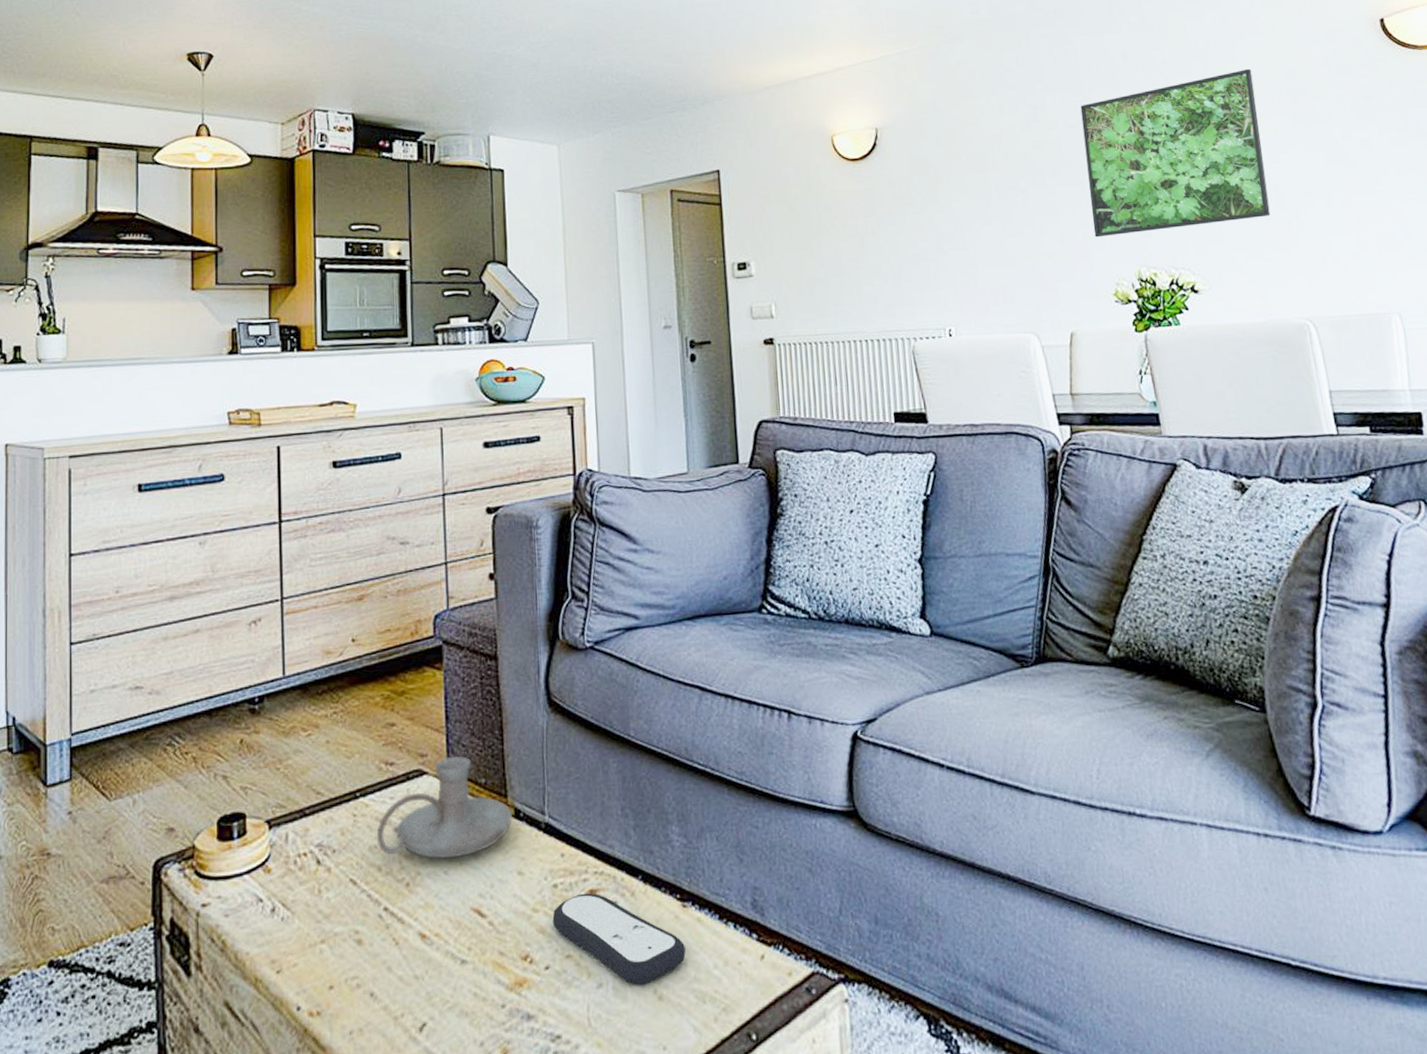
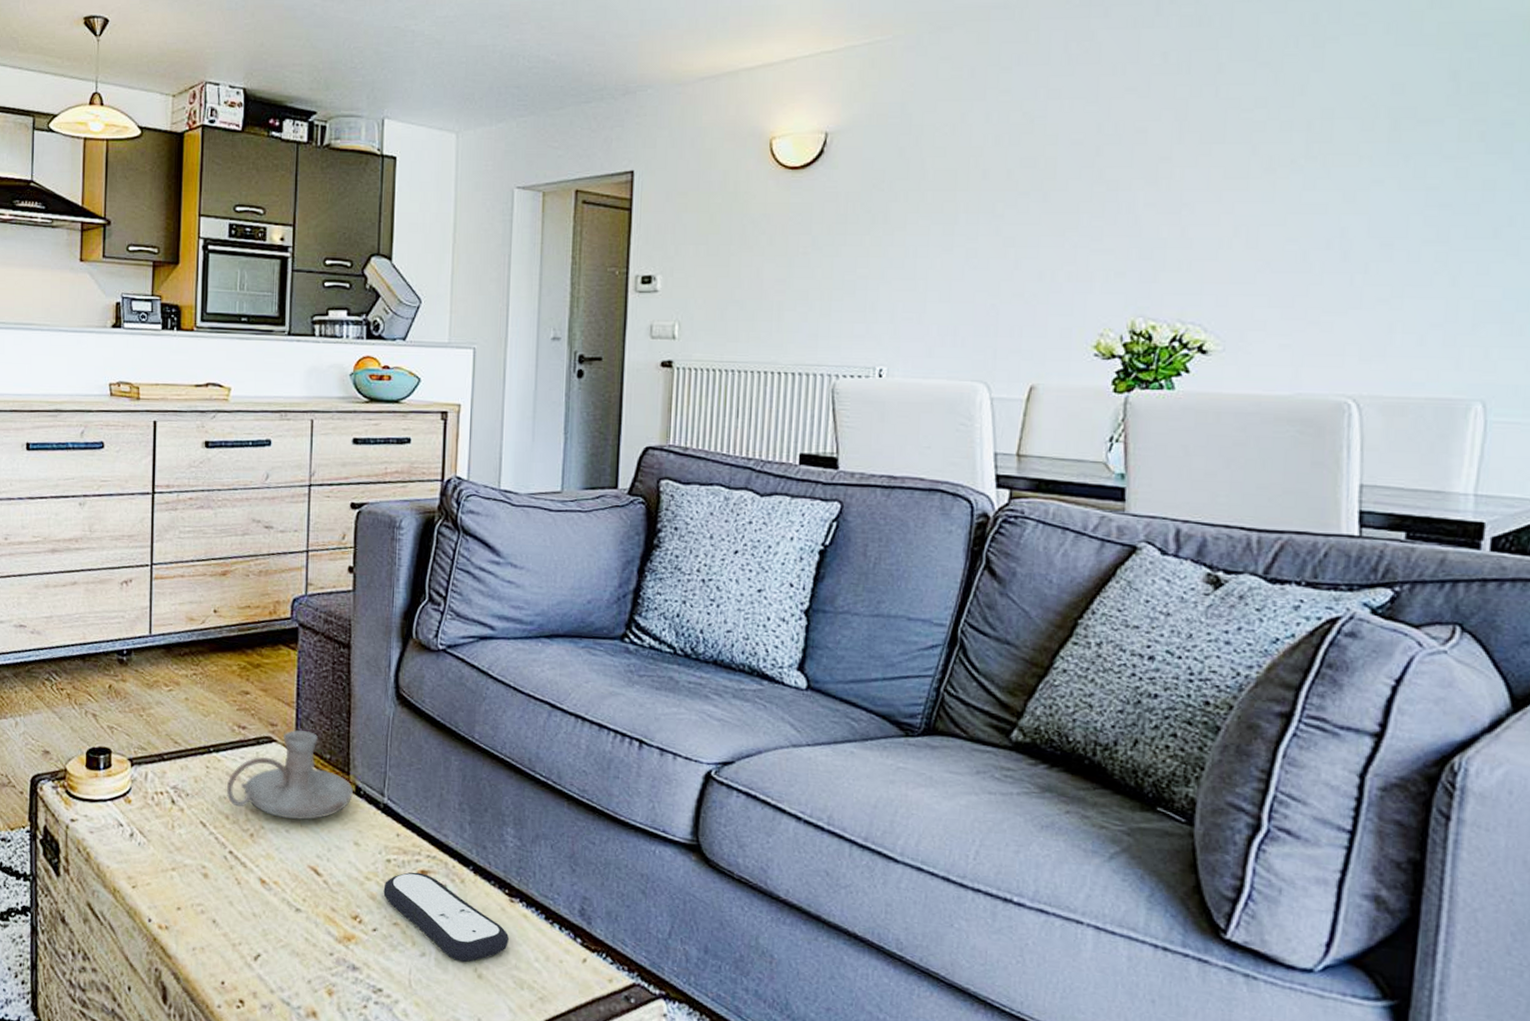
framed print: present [1080,68,1271,238] -> none [1082,79,1342,278]

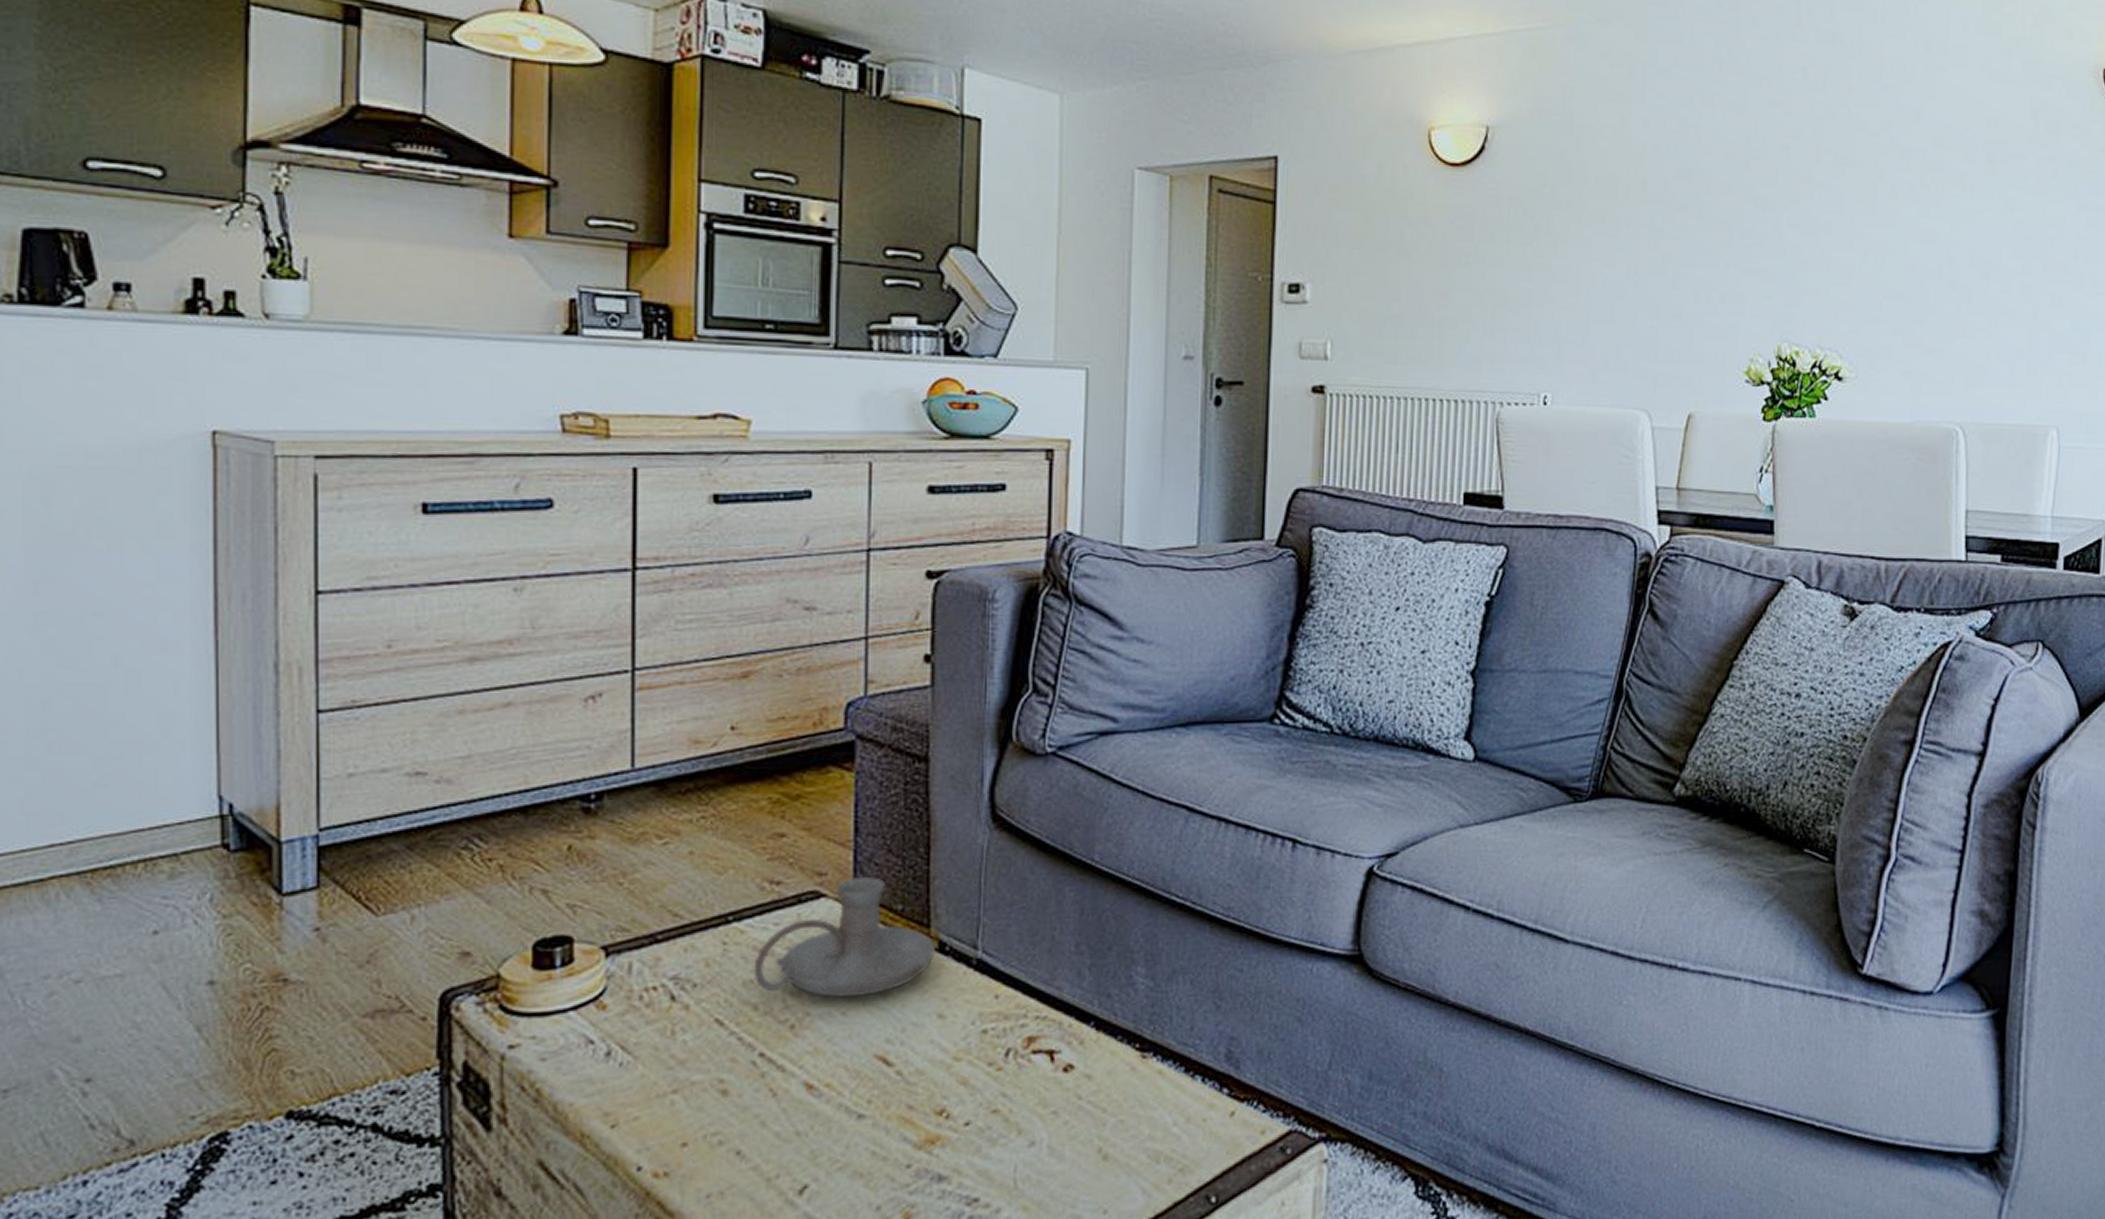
remote control: present [383,872,510,962] -> none [978,1040,1142,1143]

